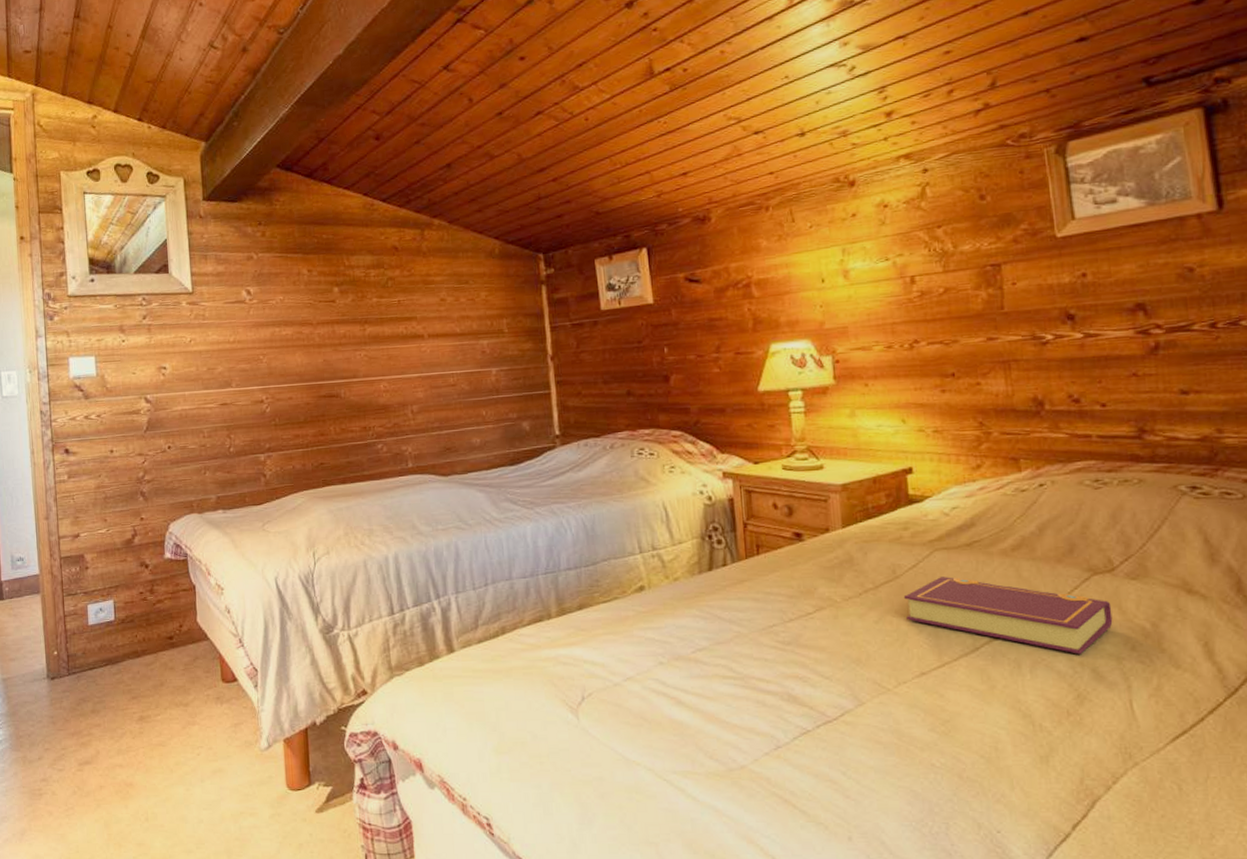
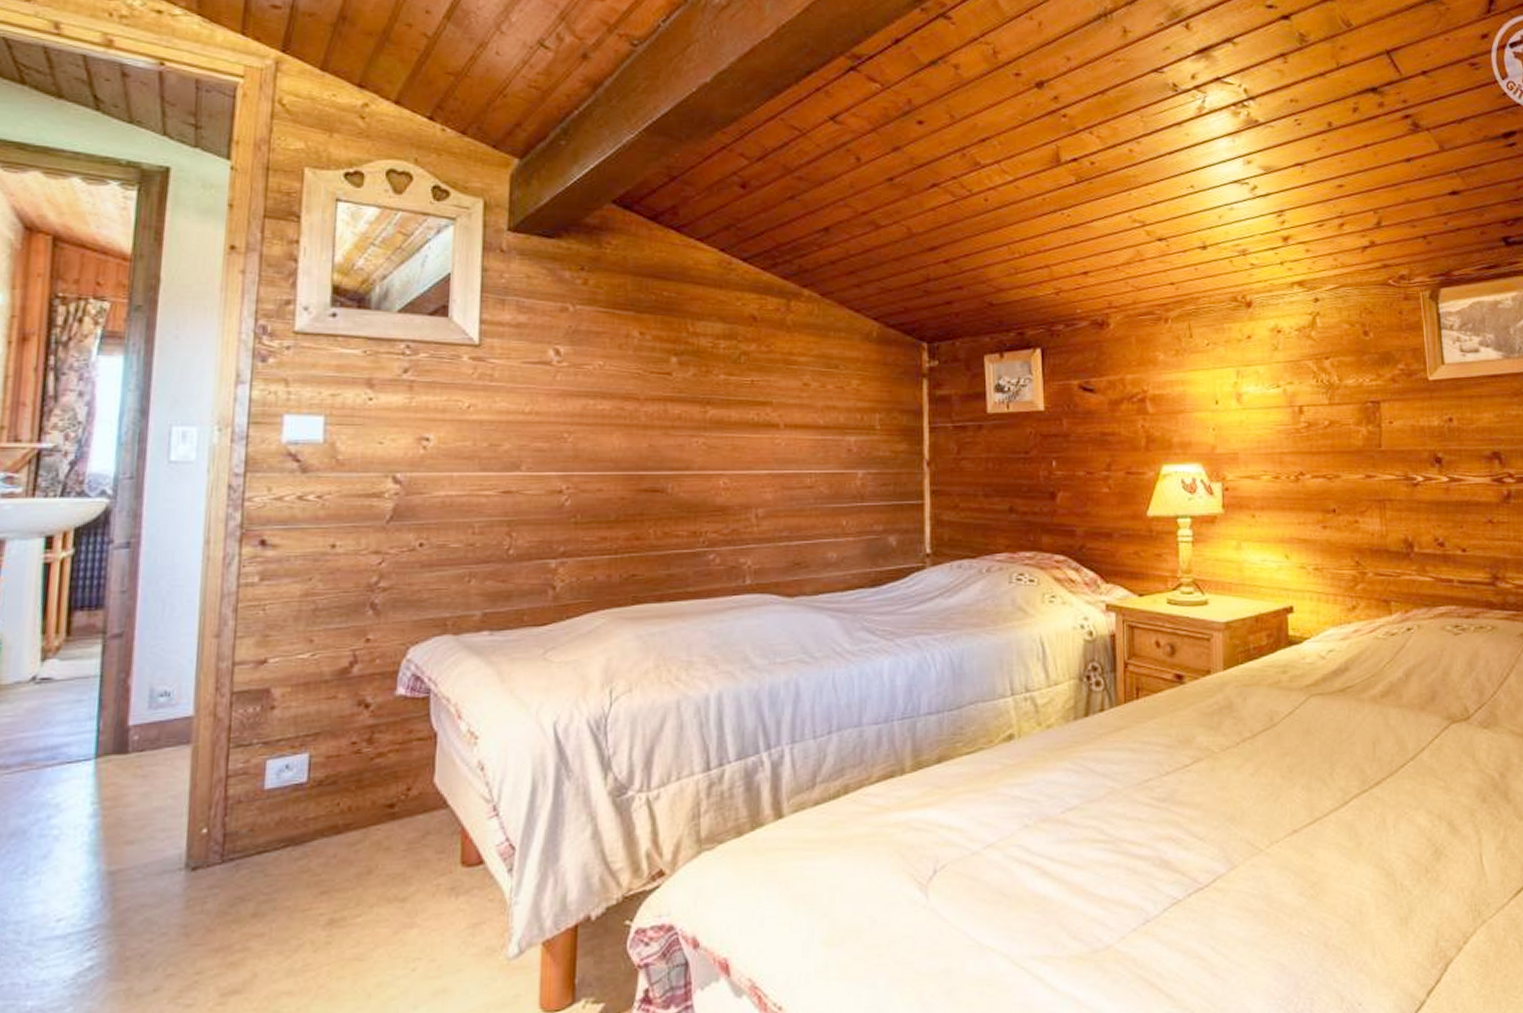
book: present [903,577,1113,654] -> none [1279,724,1467,807]

